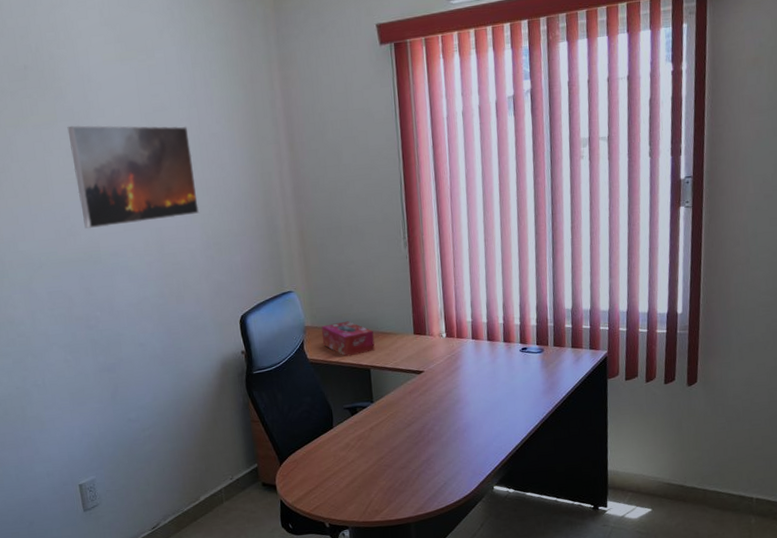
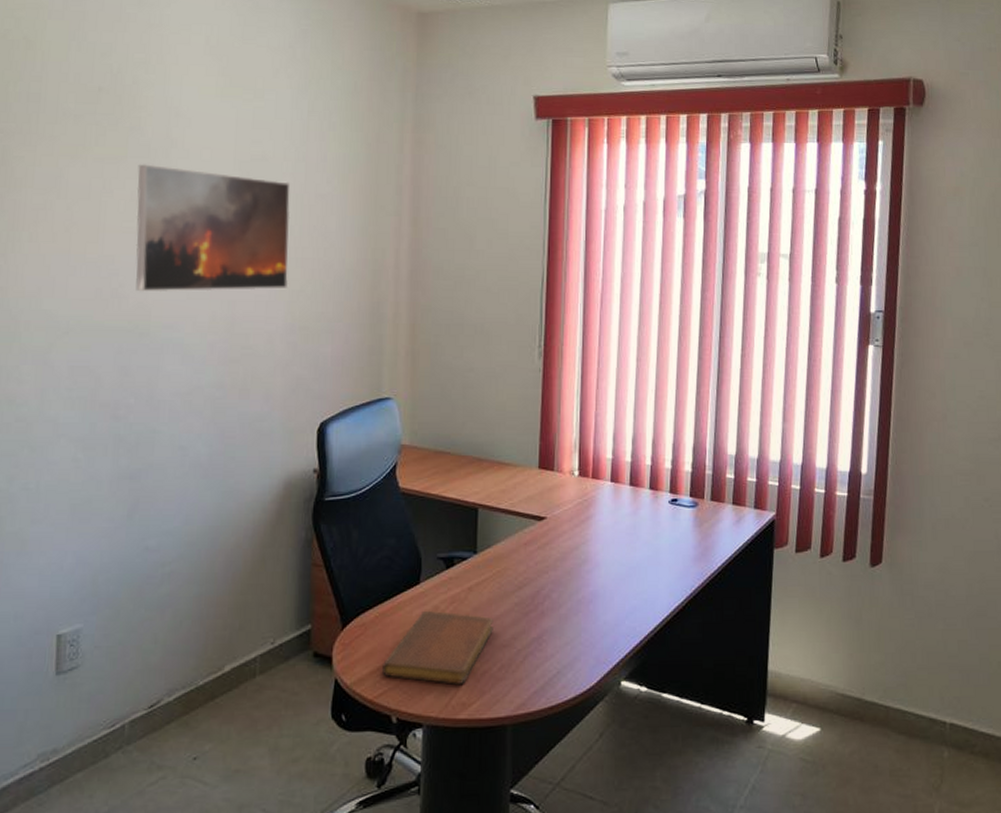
notebook: none [313,446,393,498] -> present [381,610,493,684]
tissue box: present [321,321,375,357] -> none [421,443,488,489]

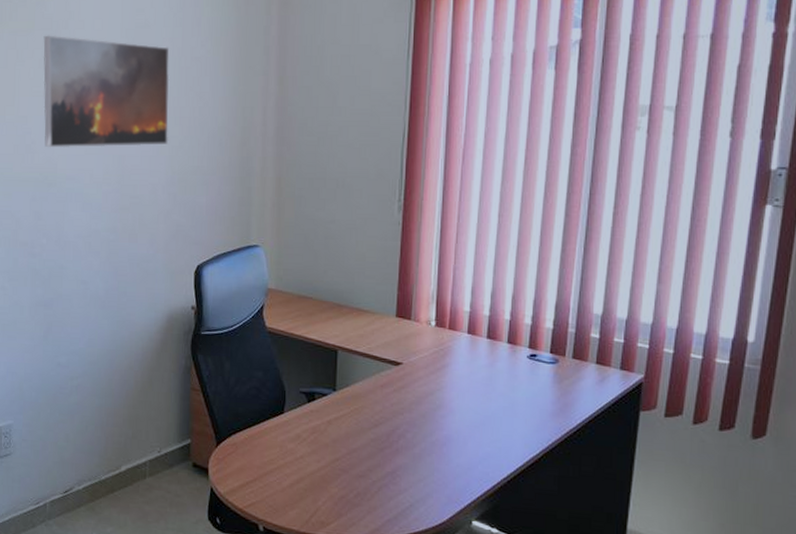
notebook: present [381,610,493,684] -> none [250,437,351,505]

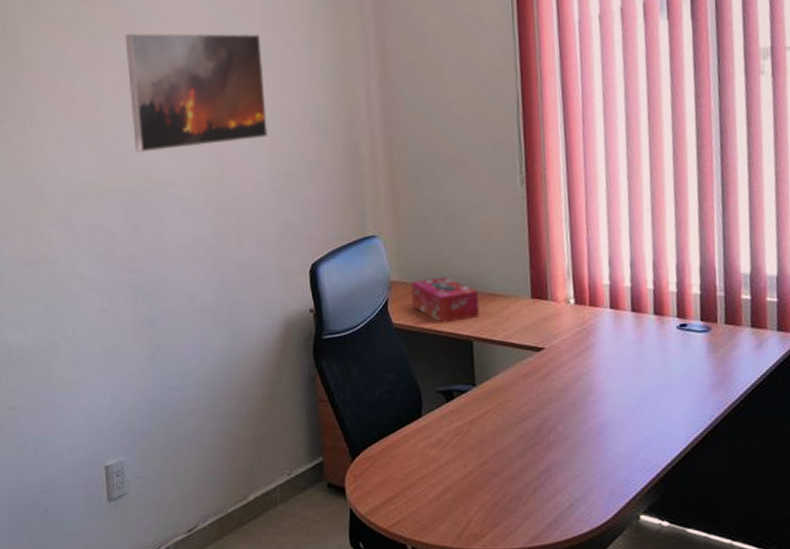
tissue box: none [285,289,347,331] -> present [410,276,480,323]

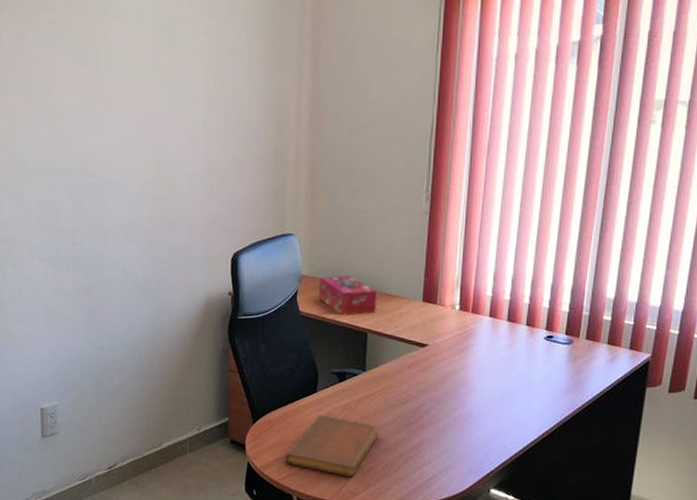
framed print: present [125,32,269,153] -> none [80,26,206,139]
notebook: none [392,442,500,516] -> present [284,415,379,477]

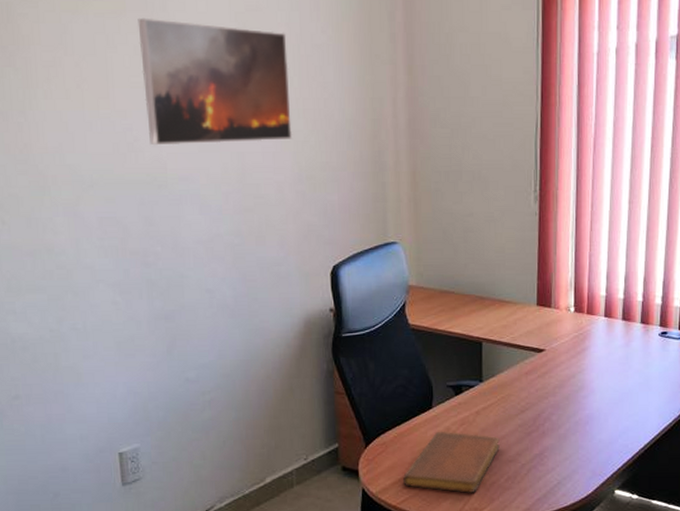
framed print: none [80,26,206,139] -> present [137,17,293,146]
tissue box: present [318,275,377,315] -> none [427,283,490,325]

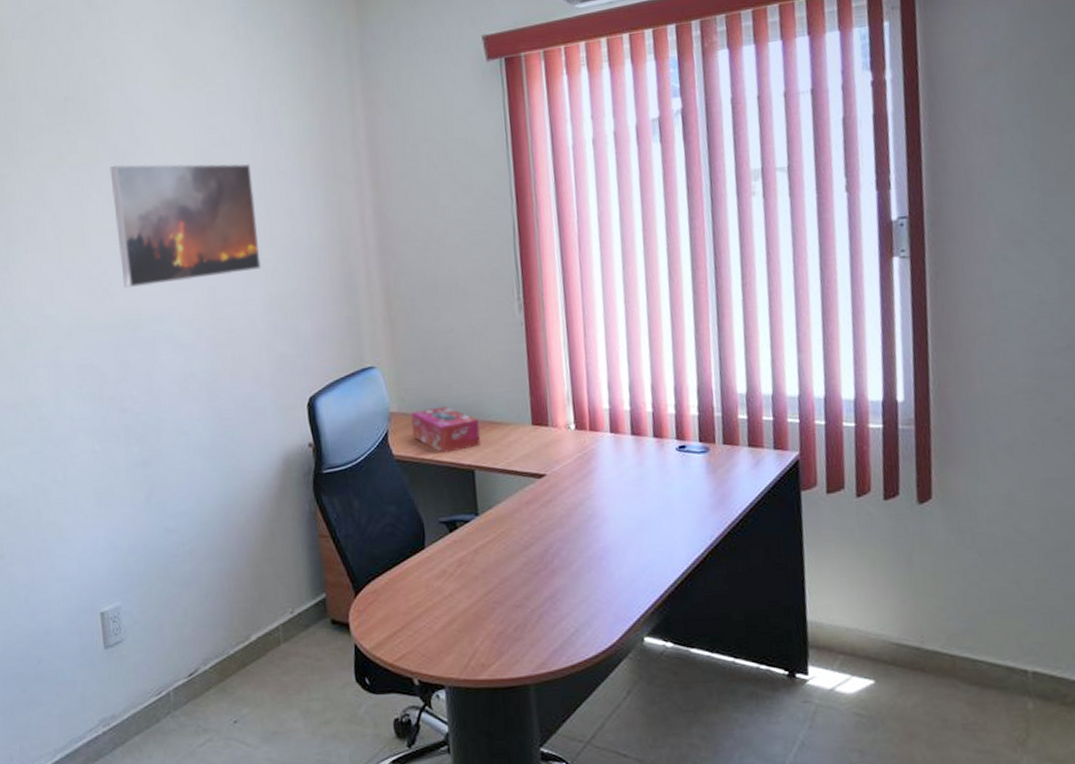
notebook: present [402,431,500,493] -> none [397,574,504,646]
tissue box: none [427,283,490,325] -> present [410,406,481,453]

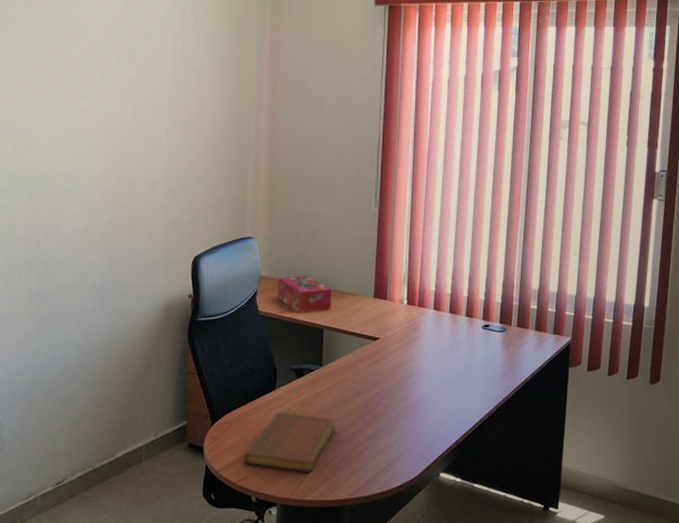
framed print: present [110,163,262,289] -> none [43,40,170,148]
notebook: none [397,574,504,646] -> present [243,411,335,472]

